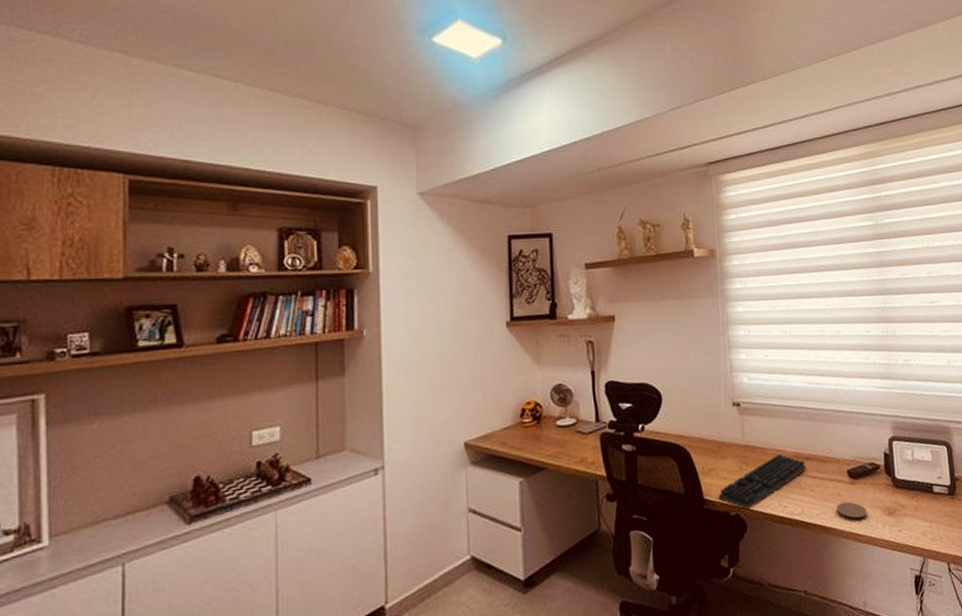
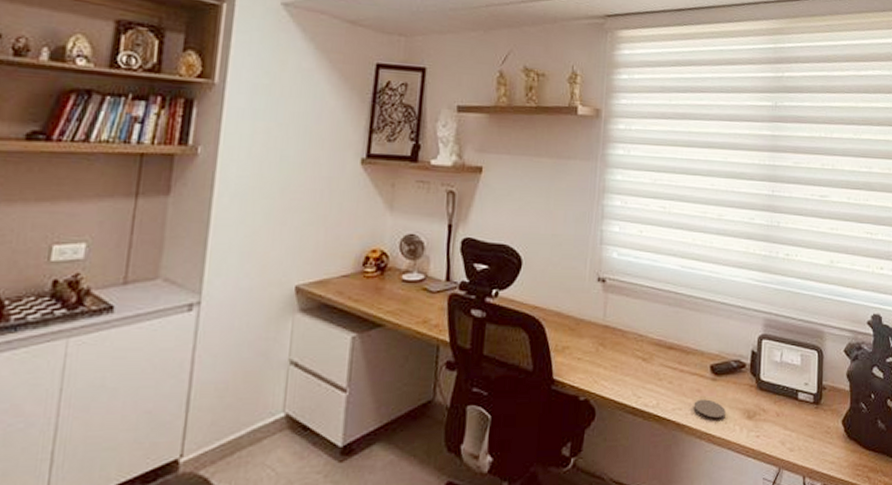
keyboard: present [717,453,807,511] -> none [568,339,668,397]

